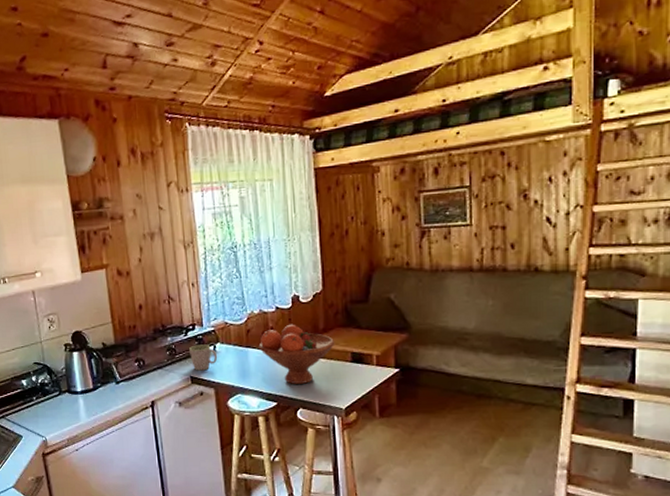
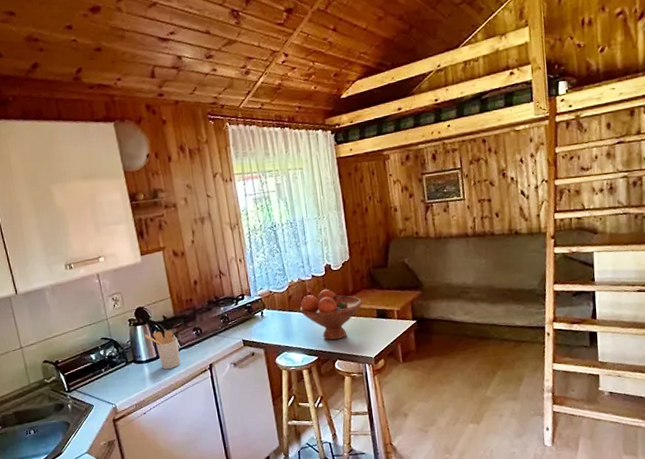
utensil holder: none [80,359,119,403] -> present [144,330,180,369]
mug: present [189,344,218,371] -> none [240,311,265,335]

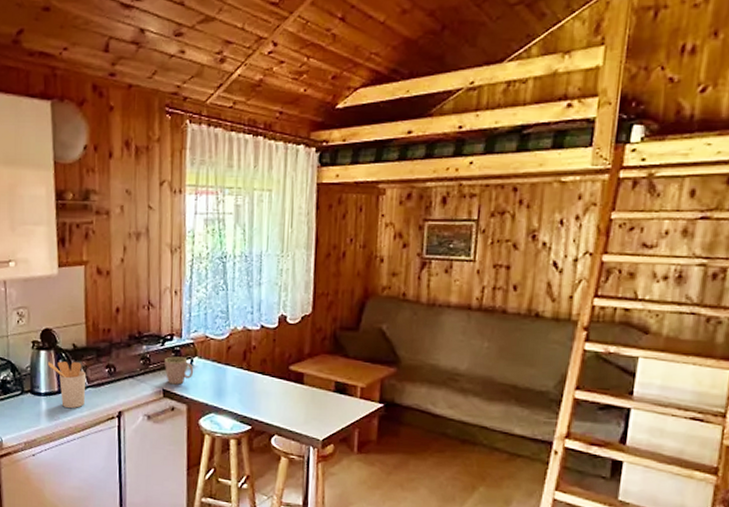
mug: none [240,311,265,335] -> present [165,356,194,385]
fruit bowl: present [299,289,363,340] -> none [238,345,320,410]

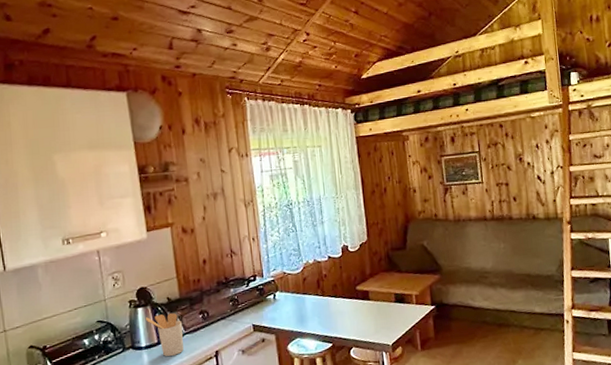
mug: present [165,356,194,385] -> none [251,293,278,319]

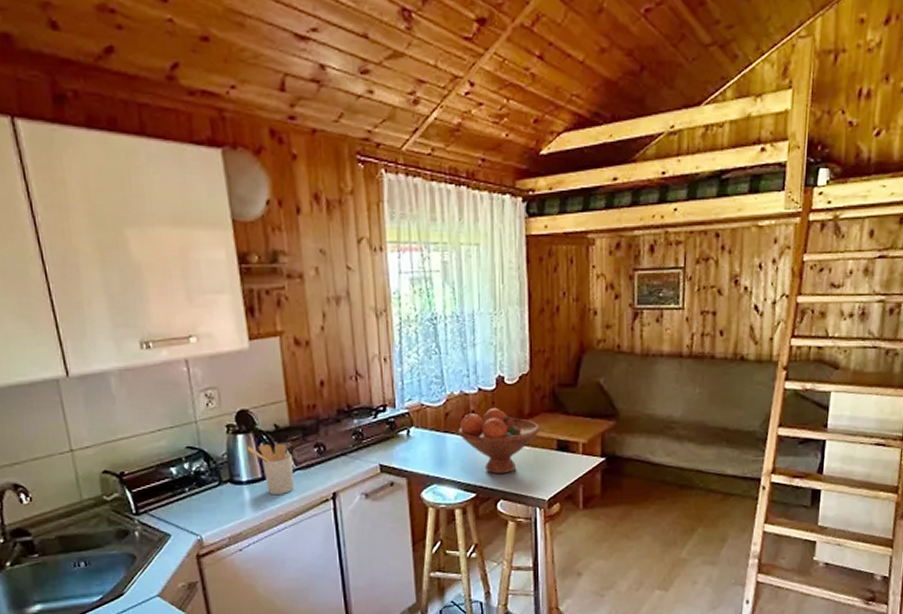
fruit bowl: none [314,271,381,326] -> present [458,407,541,475]

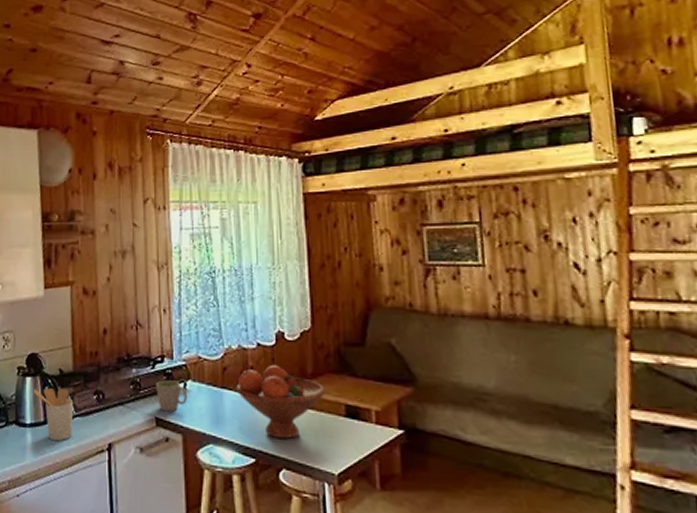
mug: none [379,428,412,458] -> present [156,380,188,412]

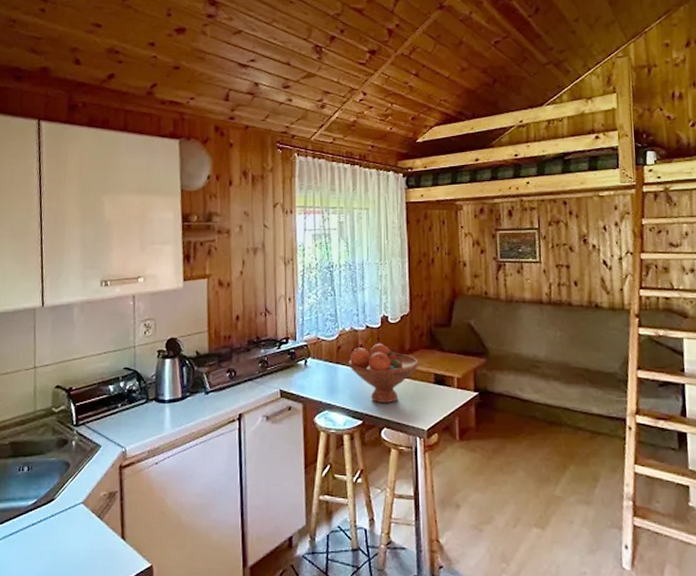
utensil holder: present [33,388,74,440] -> none [172,368,209,413]
mug: present [156,380,188,412] -> none [281,358,308,385]

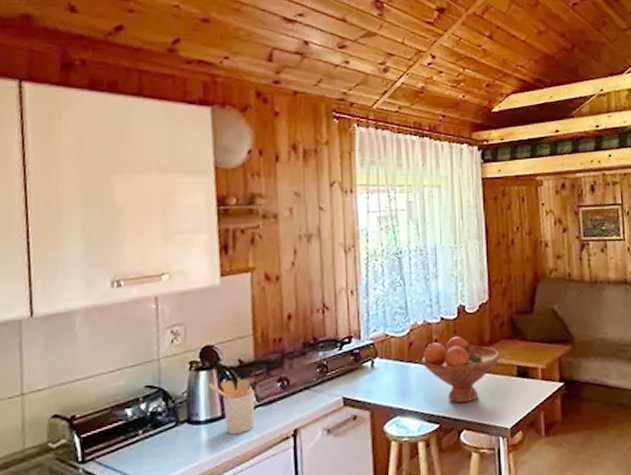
utensil holder: none [172,368,209,413] -> present [208,380,256,434]

